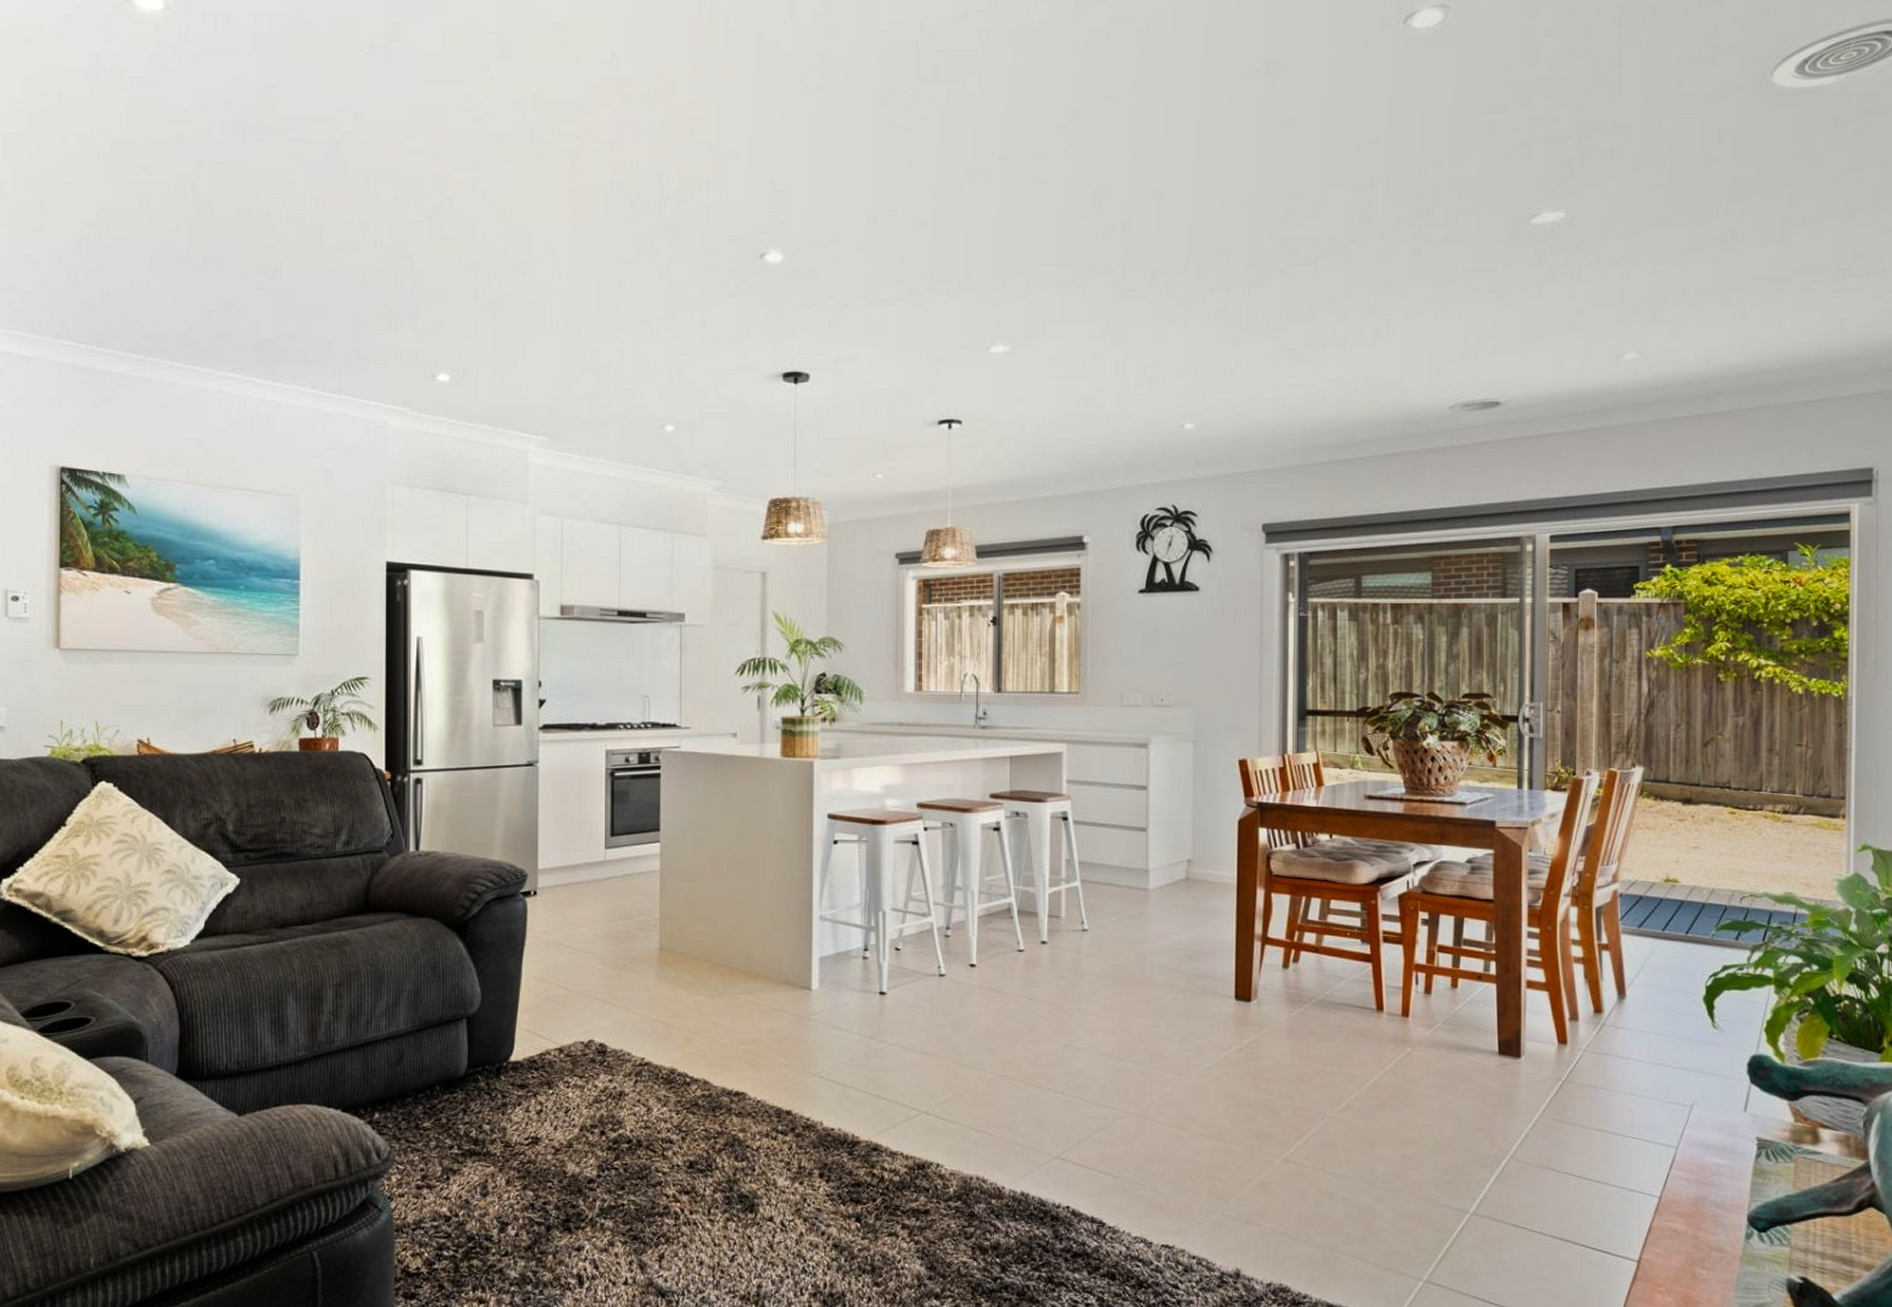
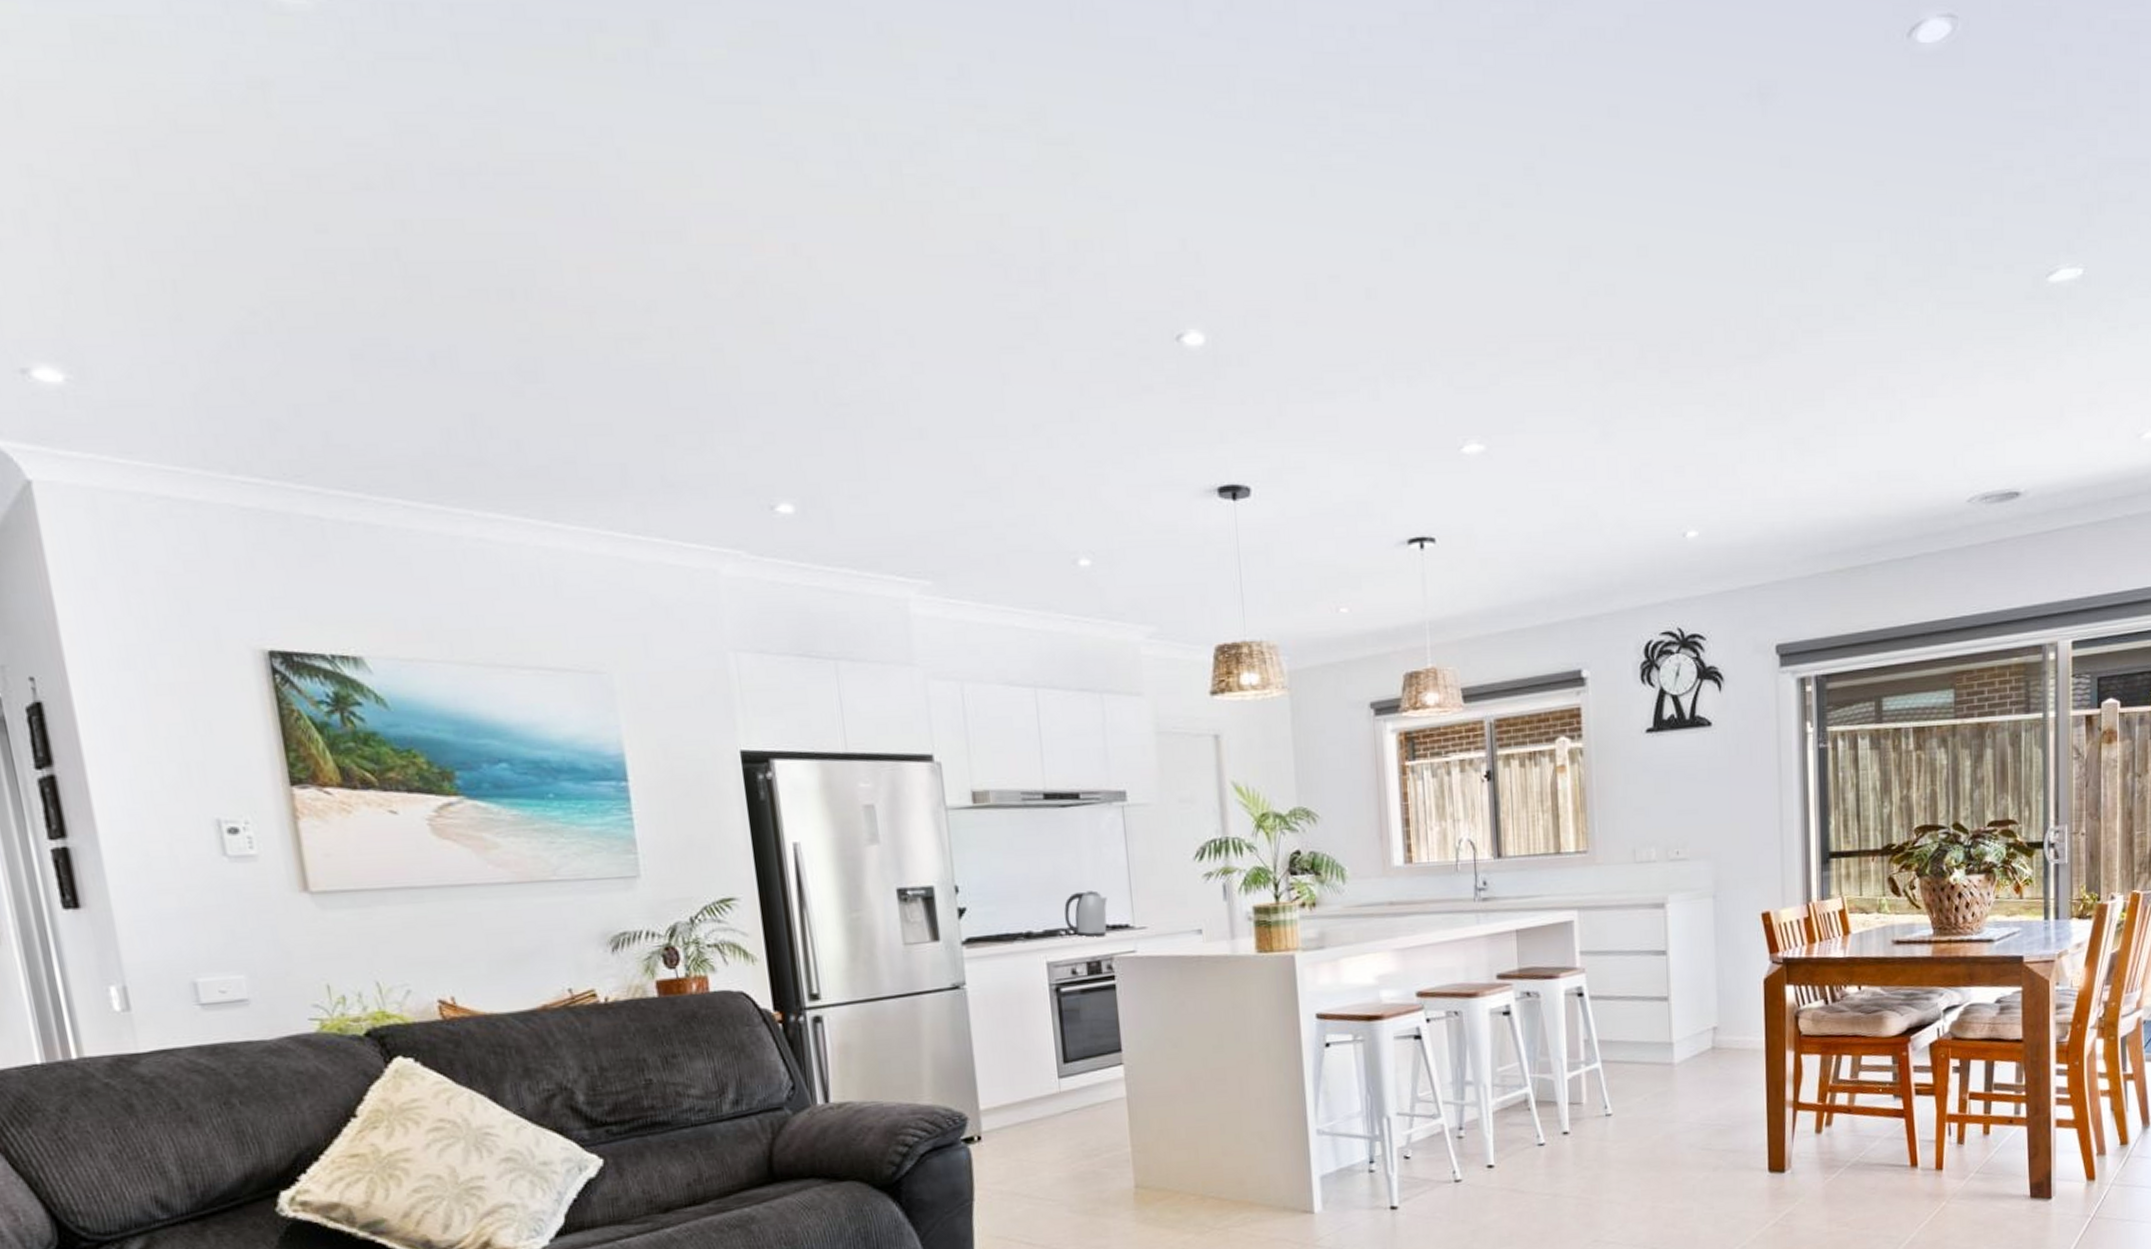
kettle: none [625,693,660,733] -> present [1064,890,1107,938]

